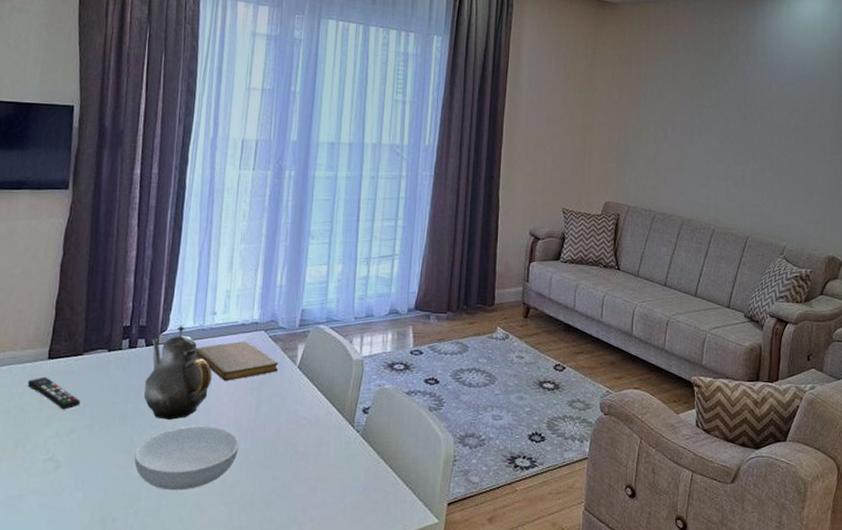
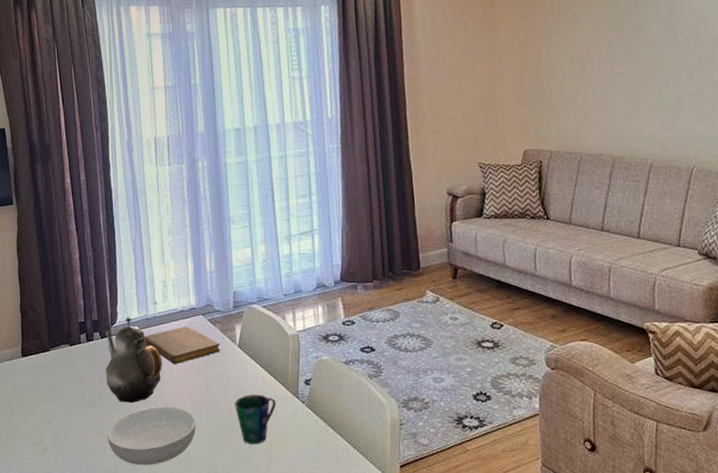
remote control: present [27,377,81,410] -> none [9,372,55,400]
cup: none [284,419,330,473] -> present [234,394,277,444]

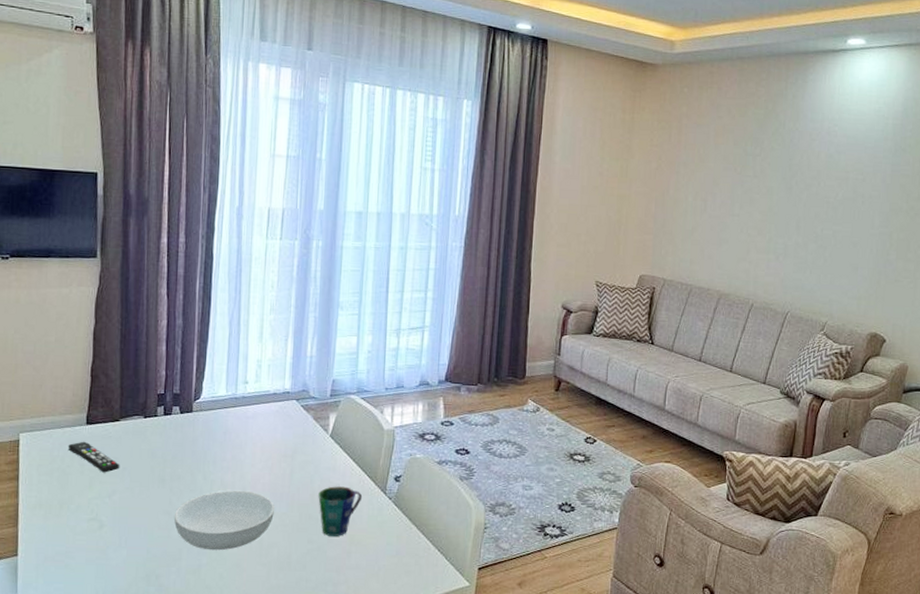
remote control: none [9,372,55,400] -> present [68,441,120,473]
teapot: present [104,316,163,403] -> none [180,393,246,484]
notebook: present [145,325,221,364] -> none [229,409,311,448]

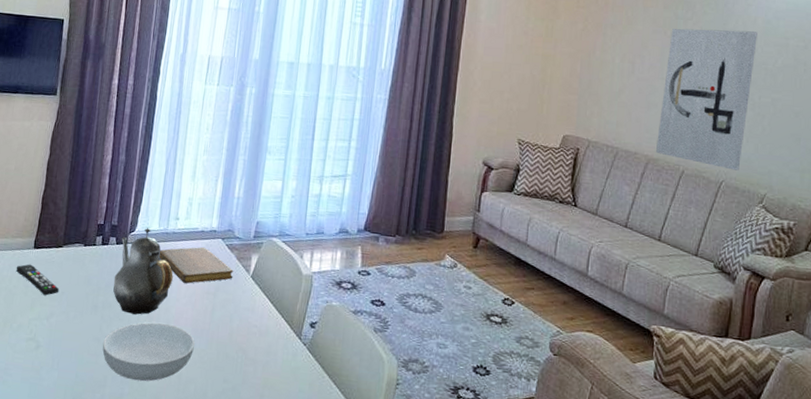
teapot: none [180,393,246,484] -> present [113,227,173,315]
notebook: none [229,409,311,448] -> present [159,247,234,284]
cup: present [318,486,363,536] -> none [236,327,279,379]
wall art: none [727,164,821,301] -> present [656,28,757,171]

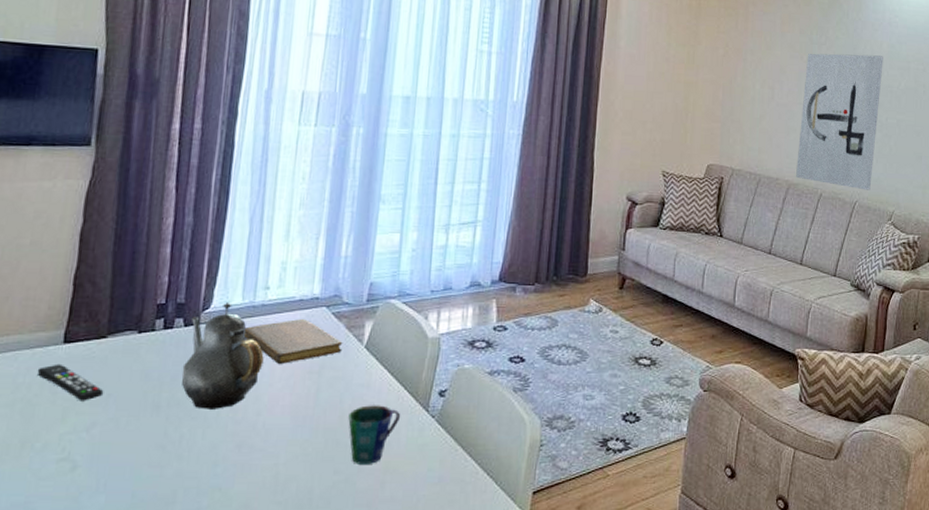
serving bowl: present [102,322,195,382] -> none [168,416,295,490]
cup: none [236,327,279,379] -> present [348,405,401,464]

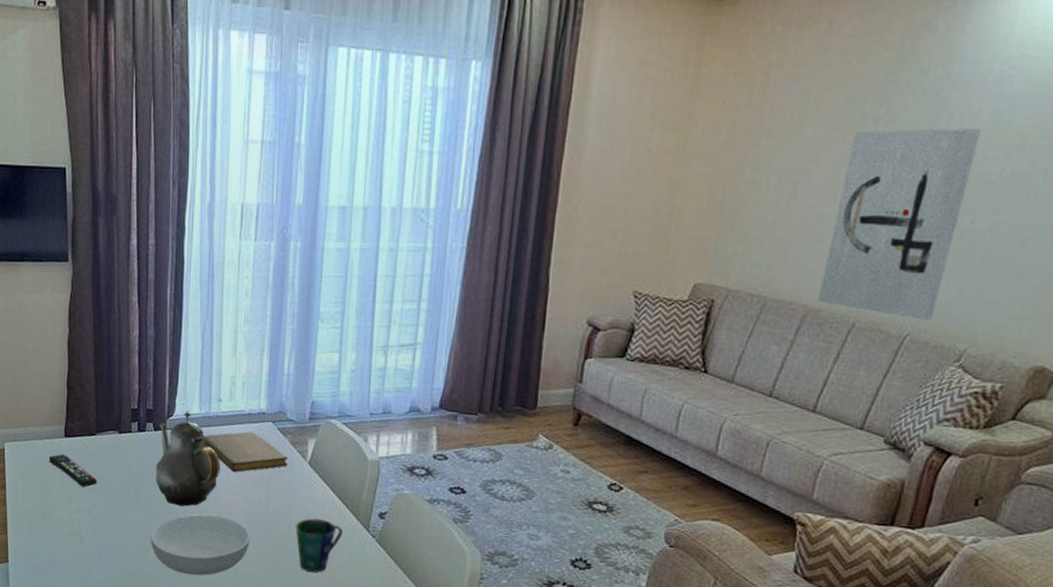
serving bowl: none [168,416,295,490] -> present [150,514,250,576]

